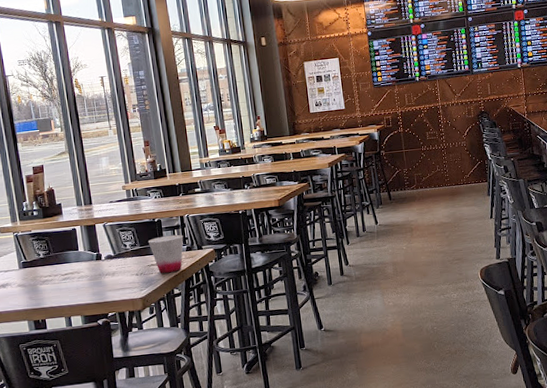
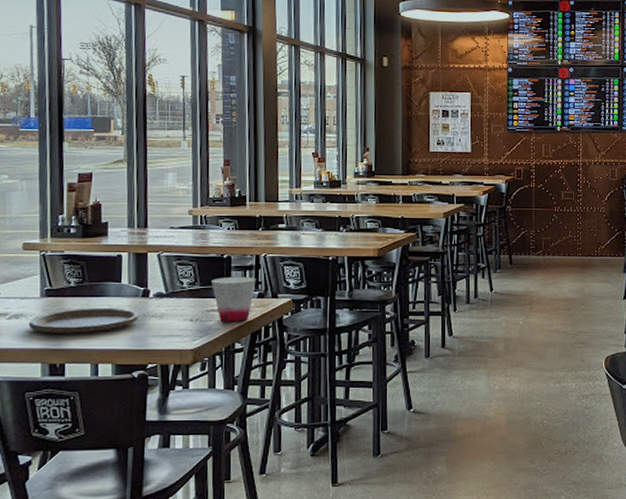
plate: none [13,271,97,297] -> present [28,308,140,333]

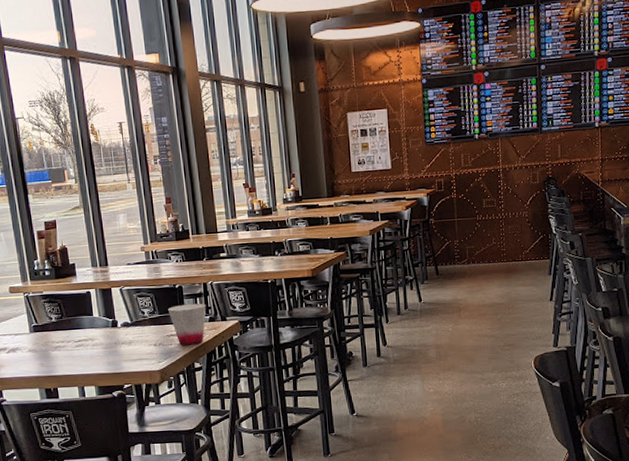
plate: present [28,308,140,333] -> none [24,338,112,363]

